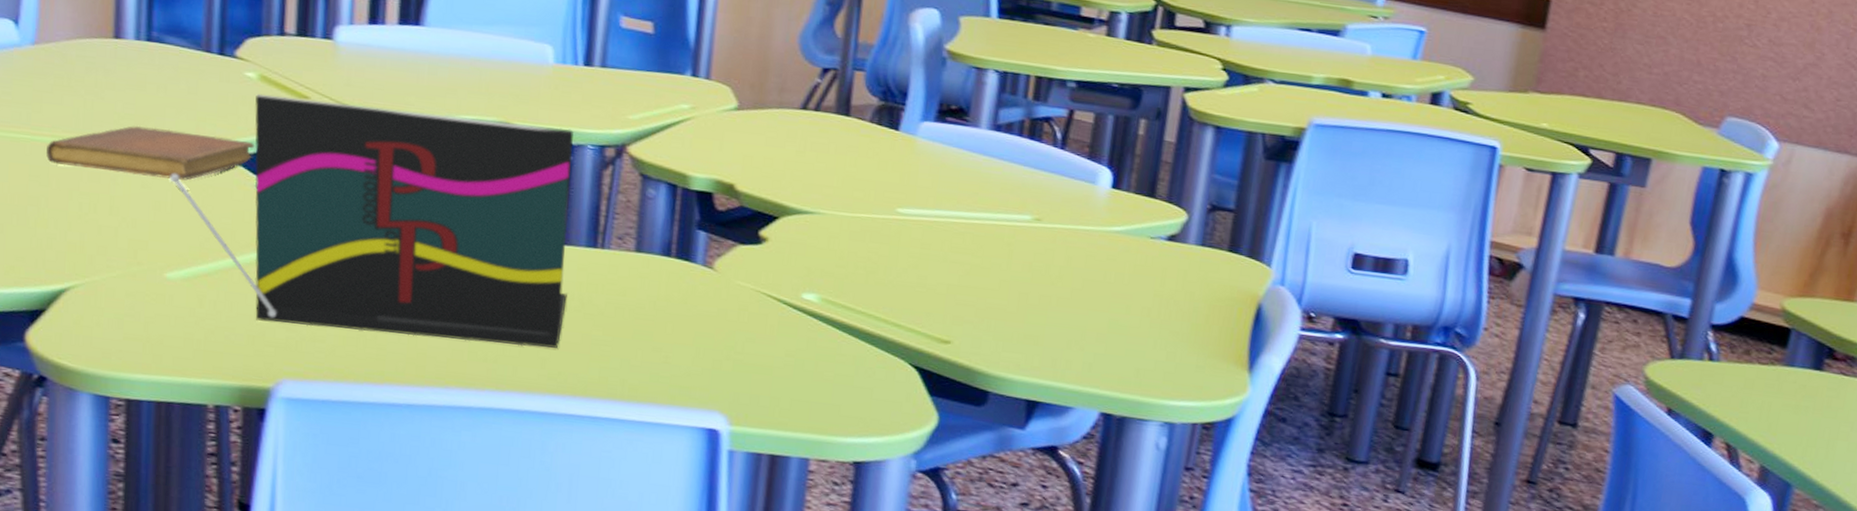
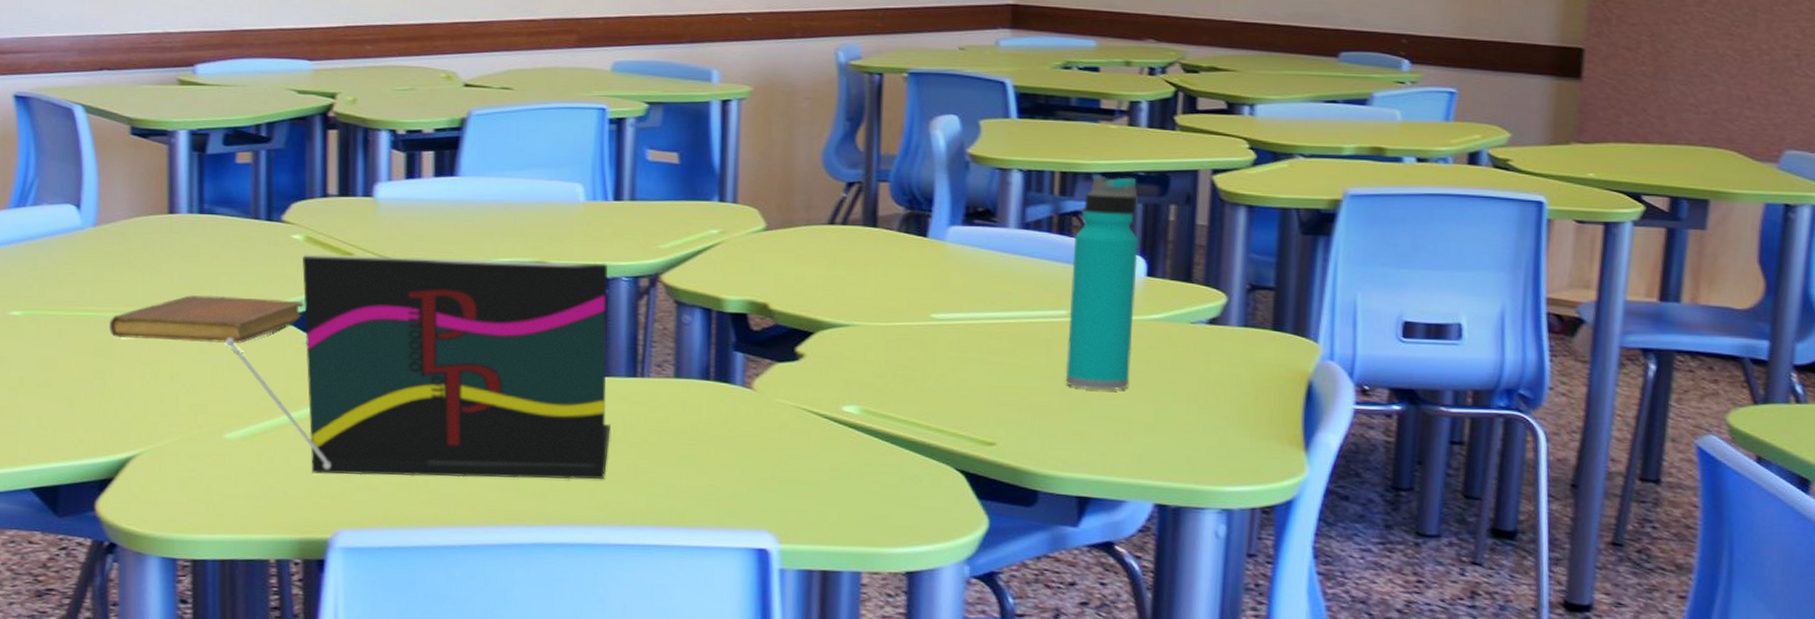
water bottle: none [1024,84,1110,299] -> present [1065,176,1139,391]

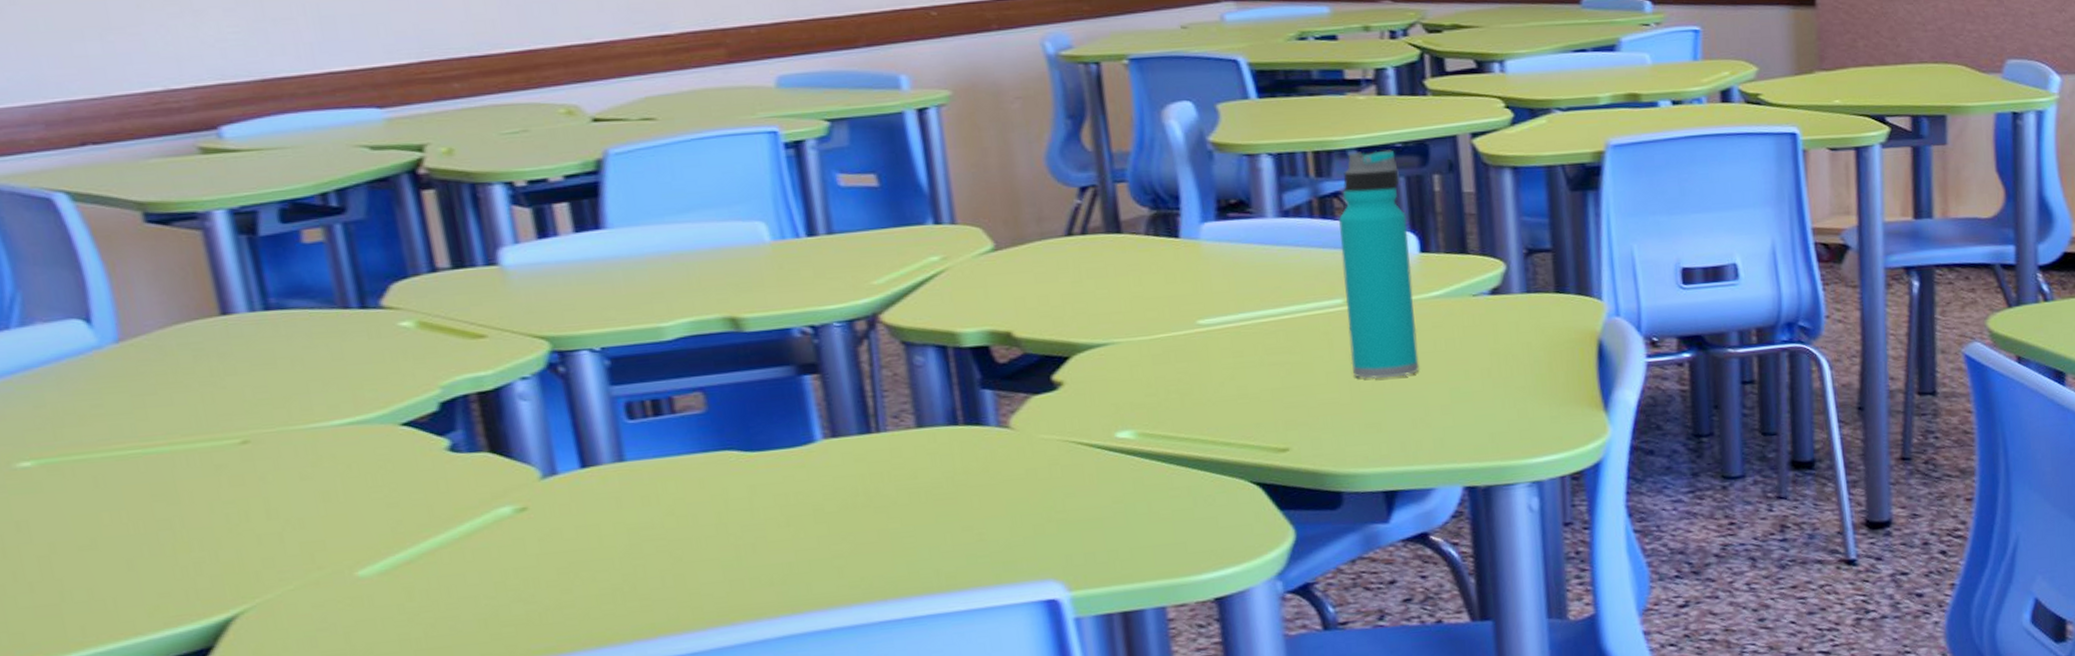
notebook: present [110,294,304,344] -> none [165,399,433,477]
laptop: present [225,254,610,480] -> none [333,309,854,601]

